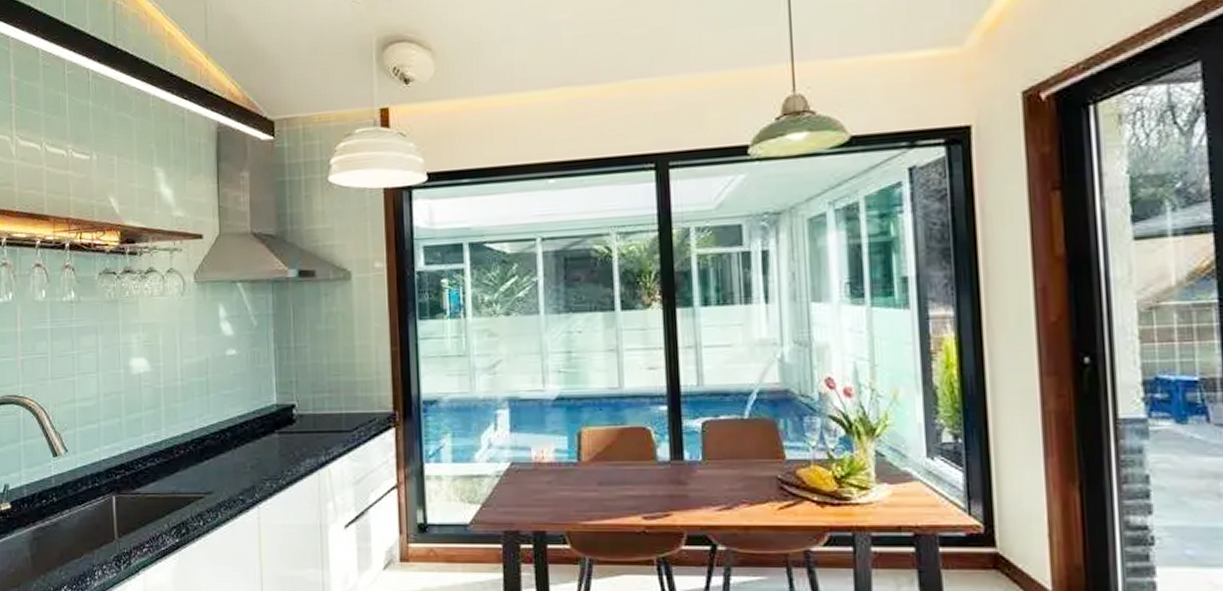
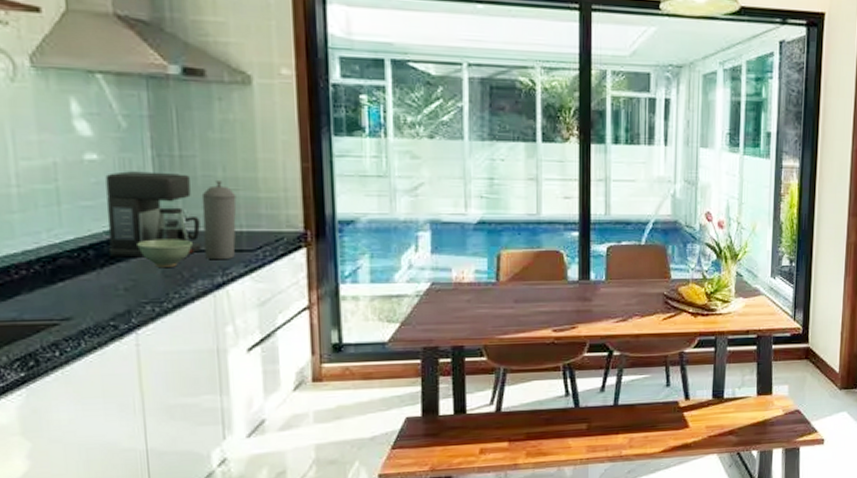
coffee maker: none [240,362,309,439] -> present [105,171,201,258]
bowl: none [261,421,303,448] -> present [137,239,193,269]
canister: none [310,367,338,441] -> present [201,181,237,260]

